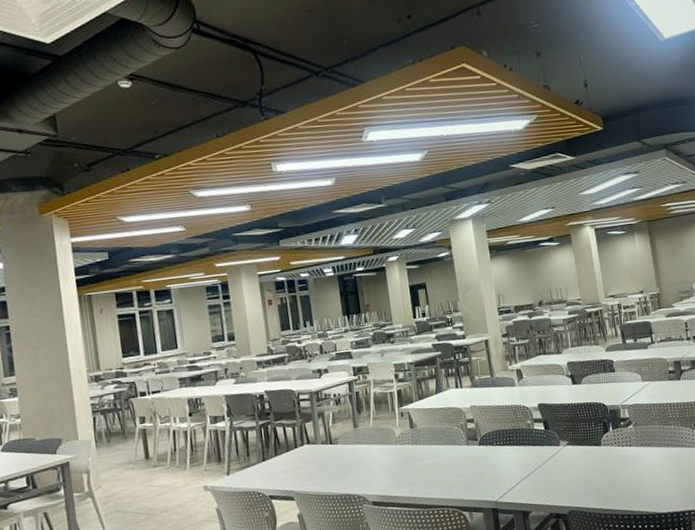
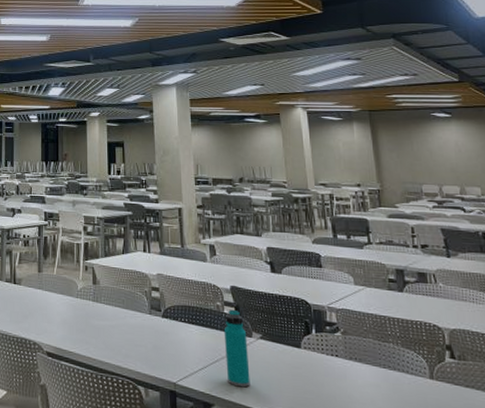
water bottle: none [535,424,561,491] -> present [223,309,250,388]

